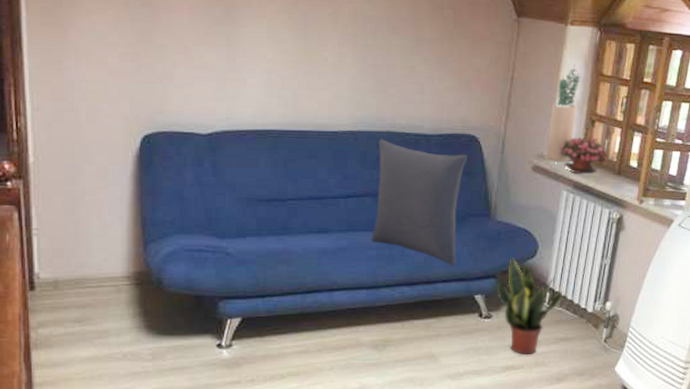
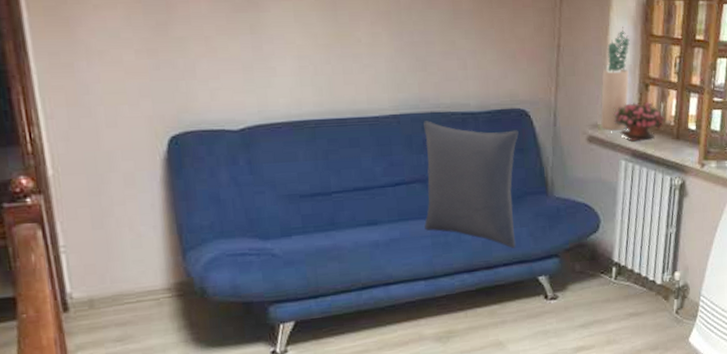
potted plant: present [496,256,563,355] -> none [560,233,630,334]

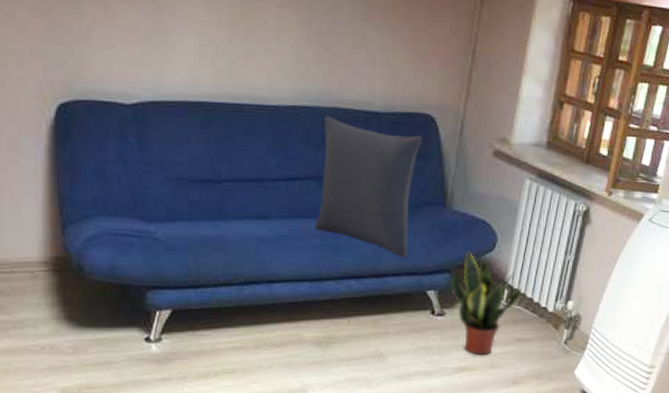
potted plant: none [560,233,630,334] -> present [450,250,522,356]
vase: present [600,27,630,131] -> none [509,38,549,148]
potted flower: present [613,102,665,142] -> none [523,120,576,161]

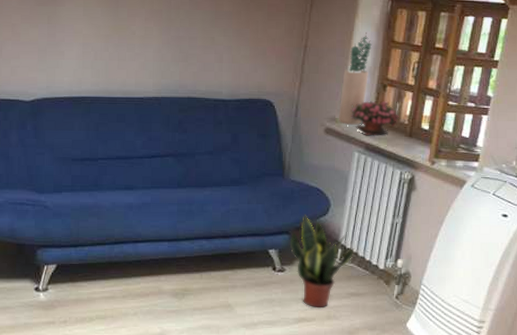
pillow: present [315,116,422,259] -> none [173,104,263,222]
vase: none [509,38,549,148] -> present [339,33,372,125]
potted flower: none [523,120,576,161] -> present [351,101,399,136]

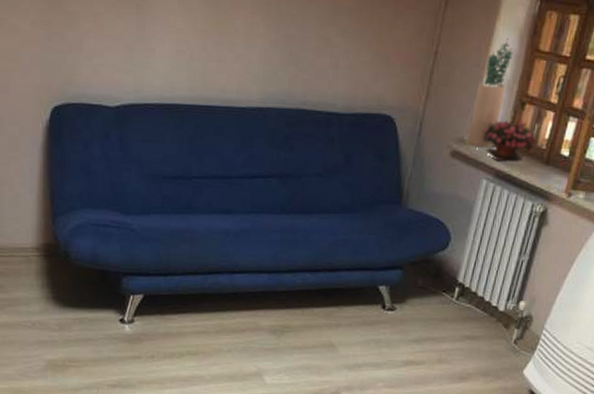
potted plant: present [289,214,355,309] -> none [402,247,474,352]

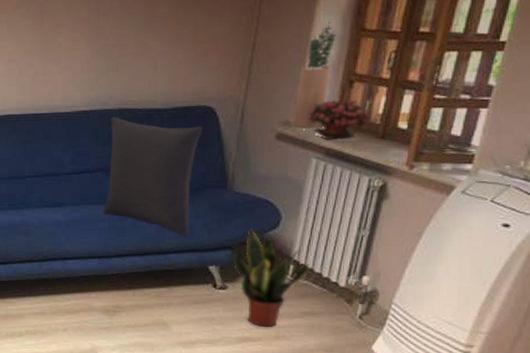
pillow: none [275,117,381,254] -> present [103,116,203,237]
potted plant: none [402,247,474,352] -> present [232,228,310,328]

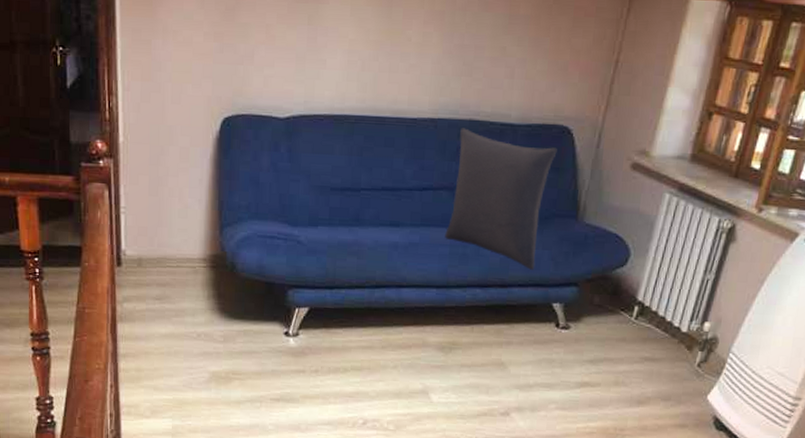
potted plant: present [232,228,310,328] -> none [577,264,654,373]
vase: present [293,22,336,129] -> none [649,46,700,161]
potted flower: present [308,99,369,140] -> none [664,131,725,175]

